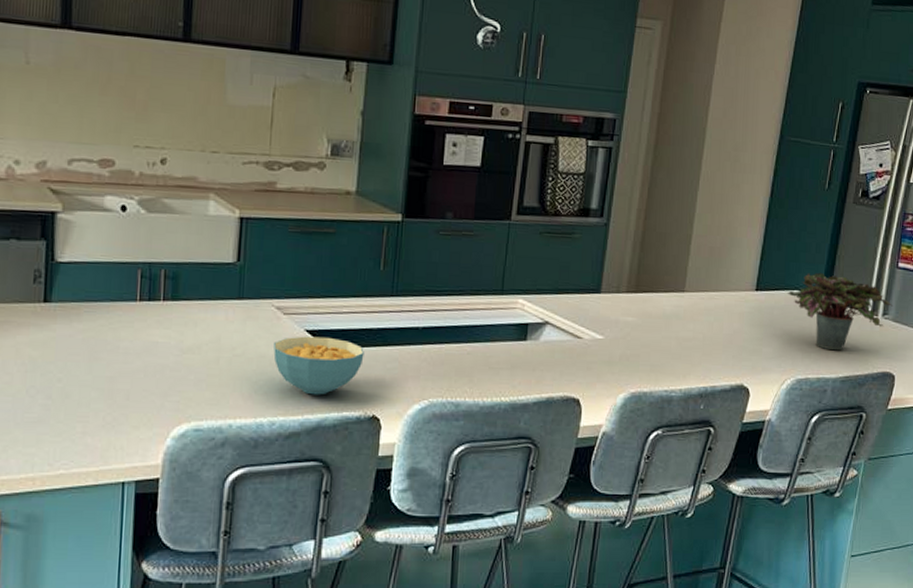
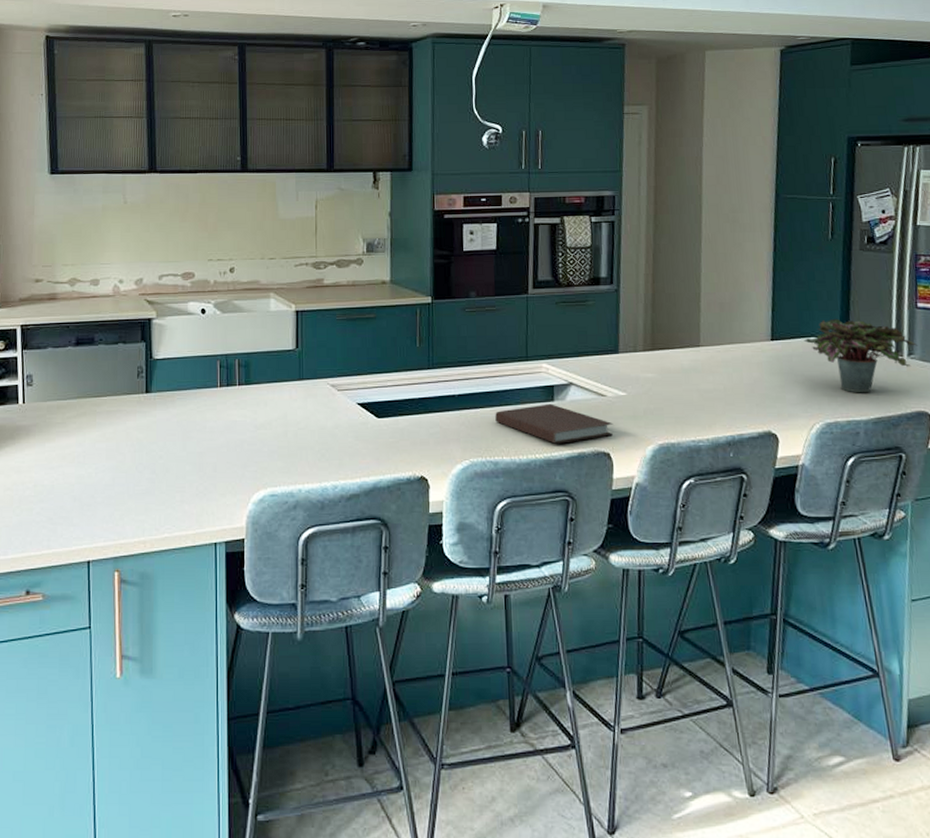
cereal bowl: present [273,336,364,395] -> none [331,408,409,460]
notebook: none [461,343,587,387] -> present [495,404,613,444]

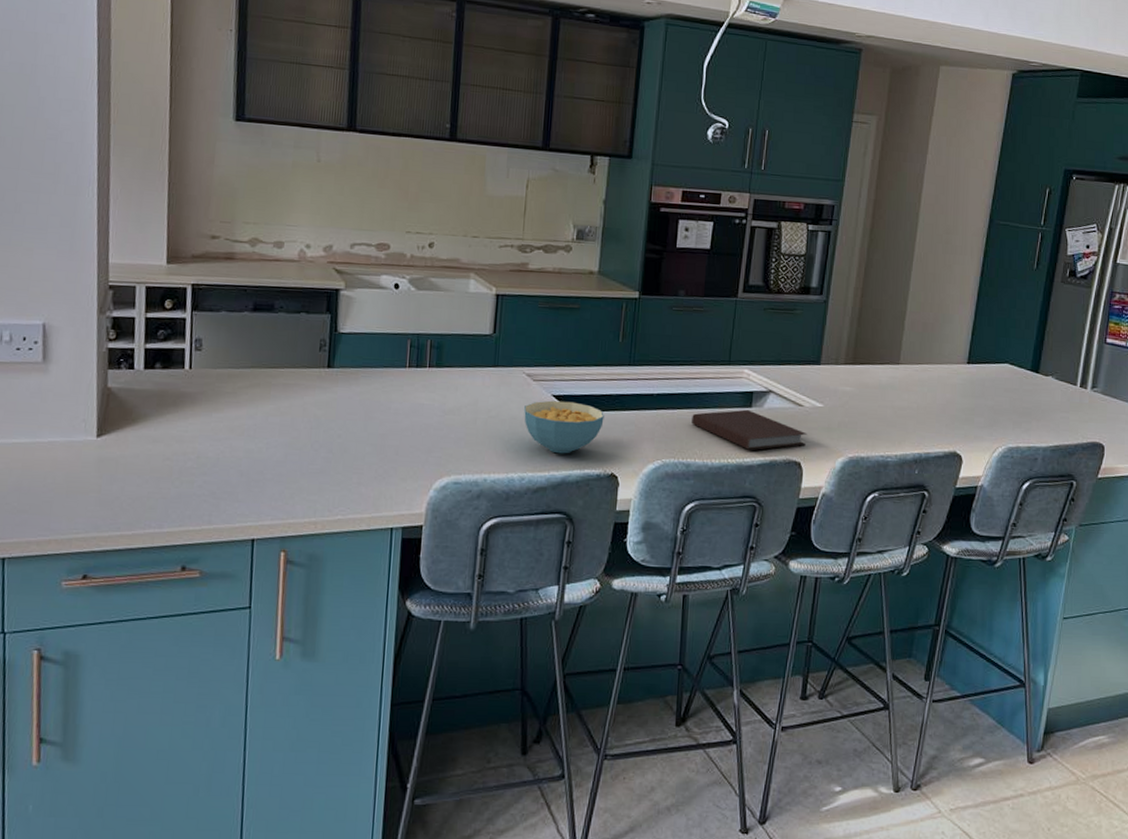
cereal bowl: none [331,408,409,460] -> present [524,400,604,454]
potted plant: present [804,318,918,393] -> none [998,347,1102,422]

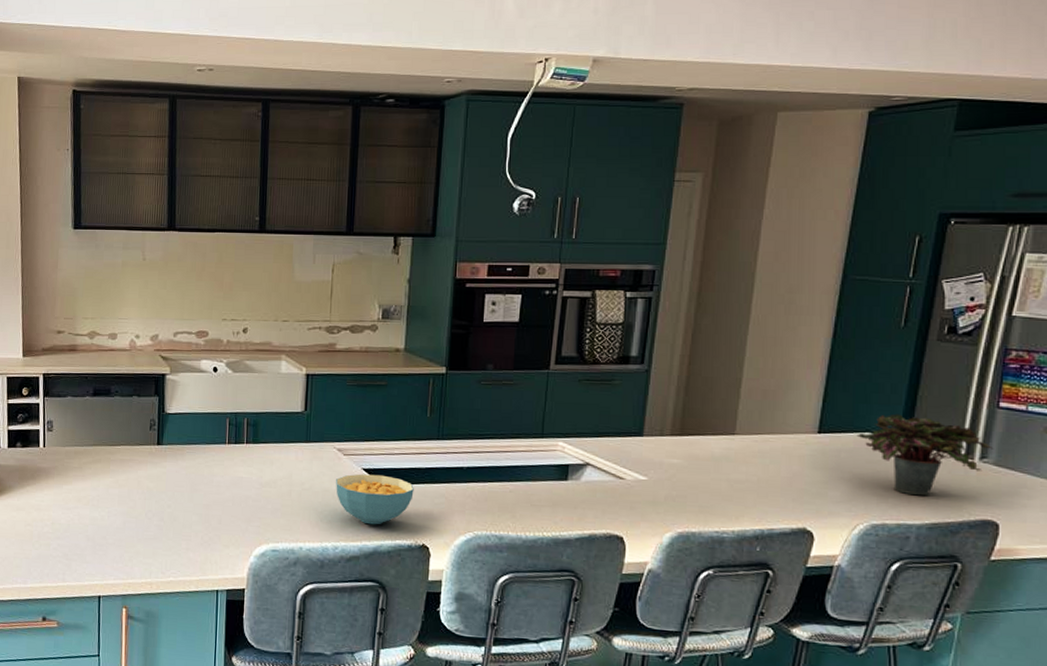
notebook: present [692,409,807,450] -> none [504,482,630,524]
potted plant: none [998,347,1102,422] -> present [856,413,994,496]

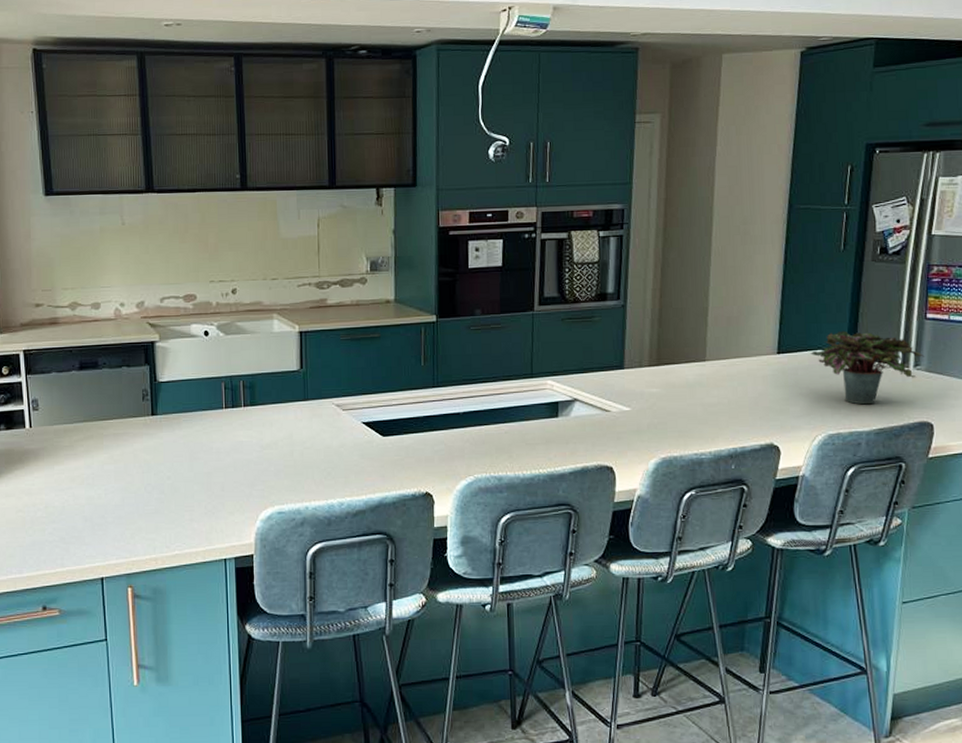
cereal bowl: present [336,474,414,525] -> none [337,427,414,478]

